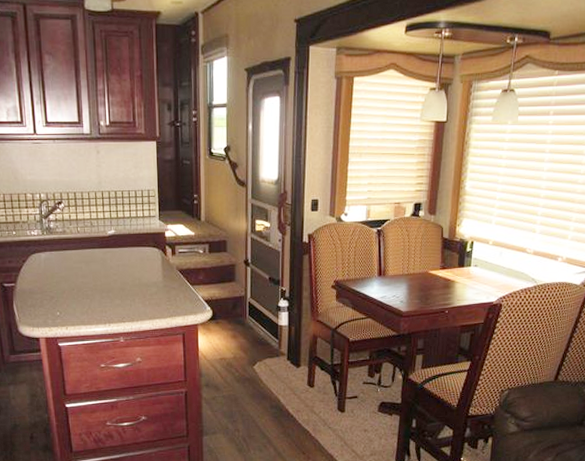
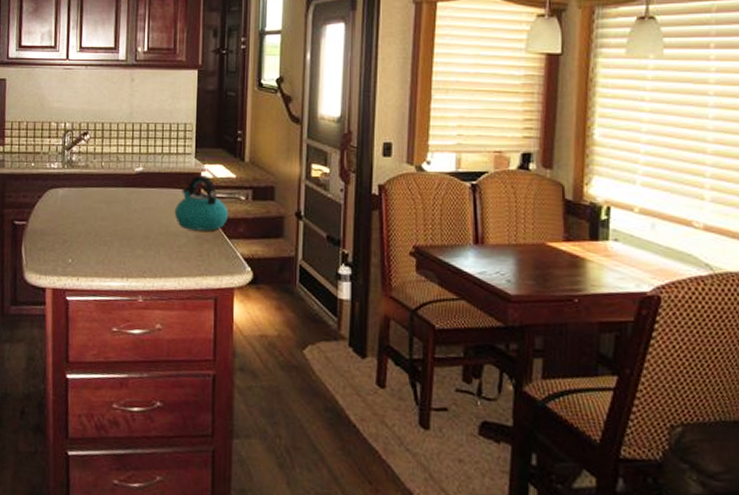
kettle: none [144,234,191,281] -> present [174,175,229,231]

